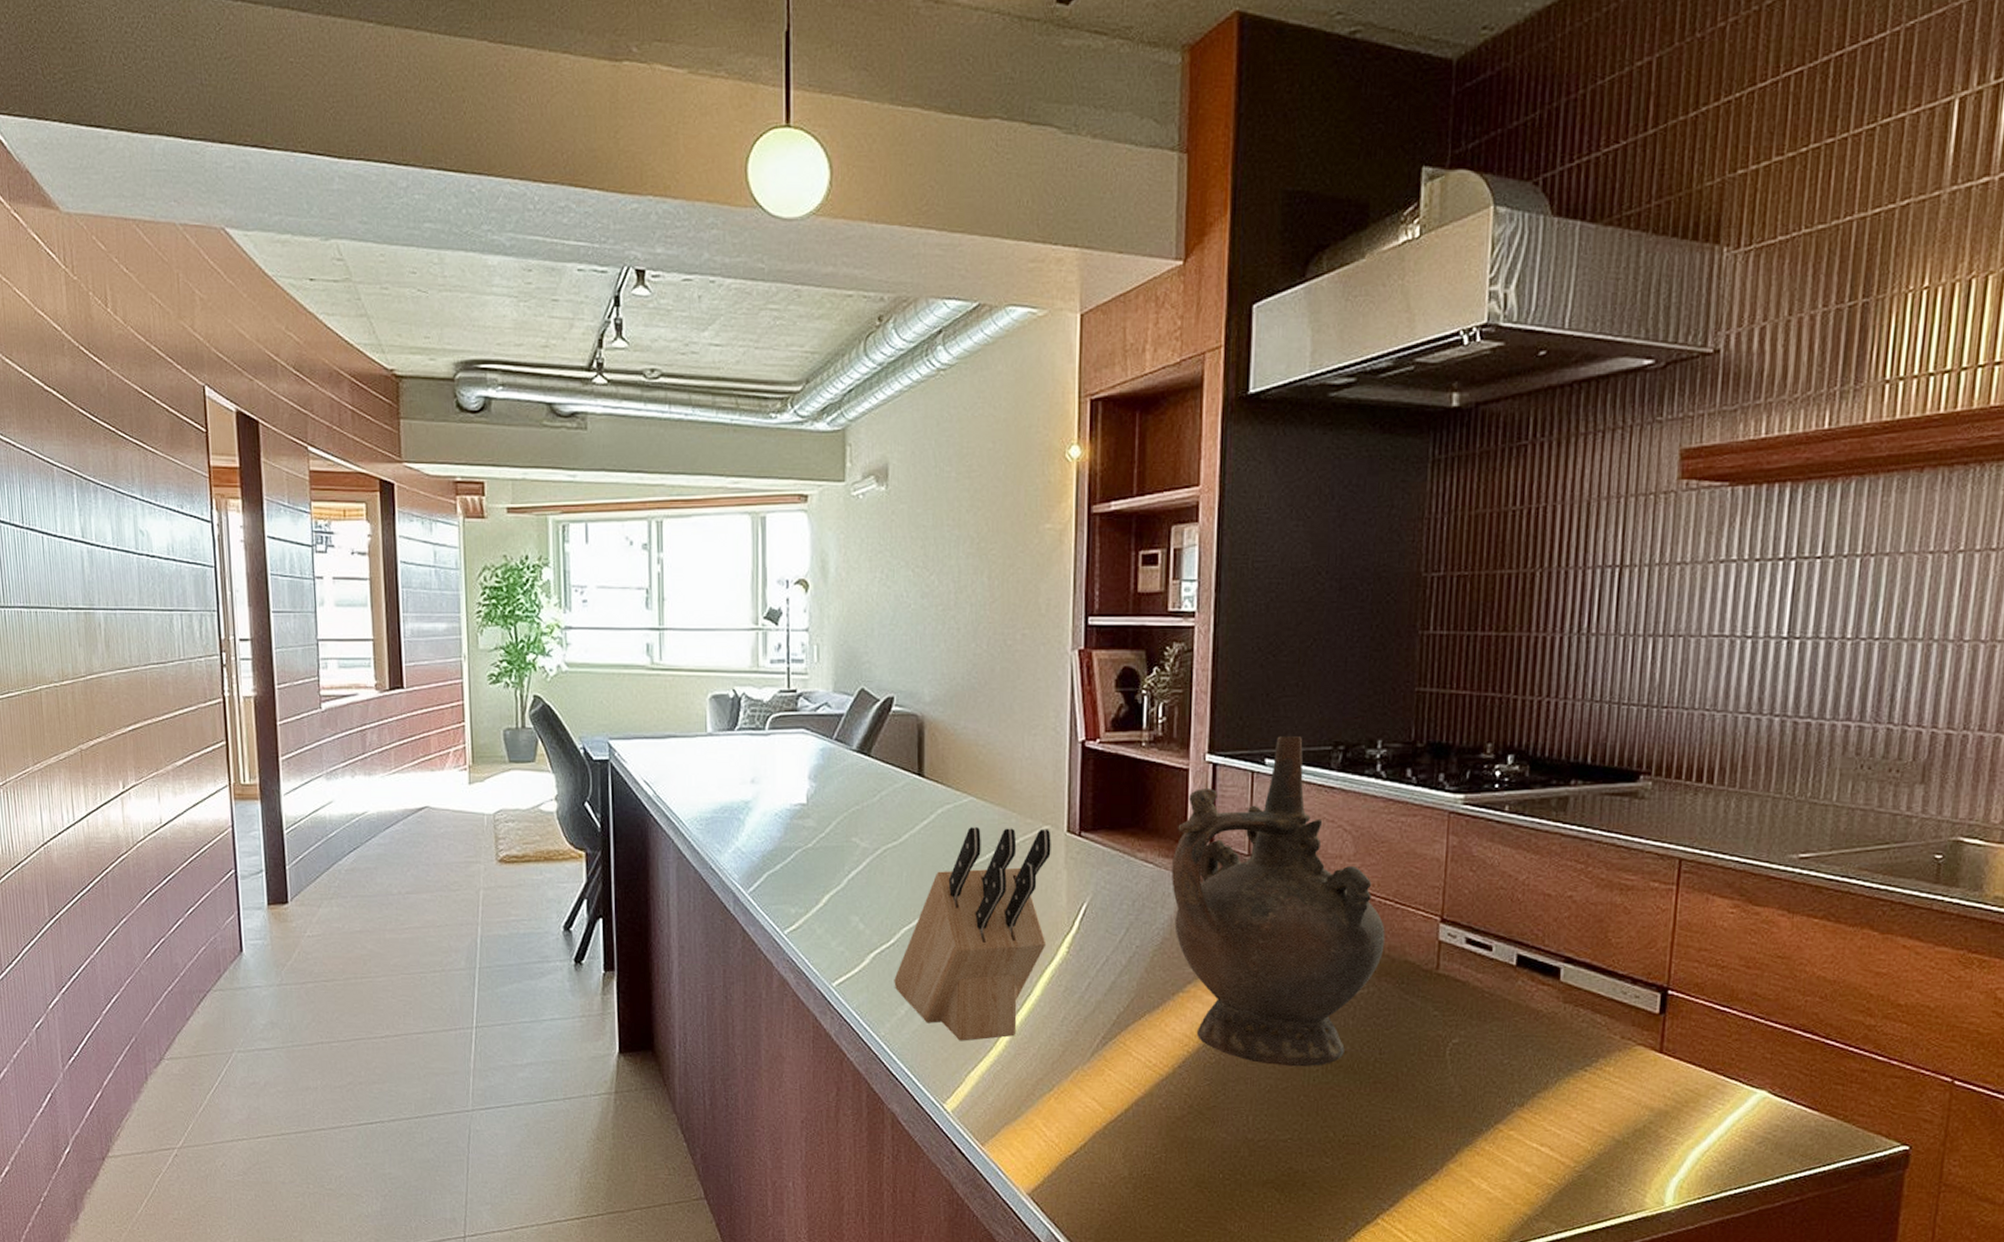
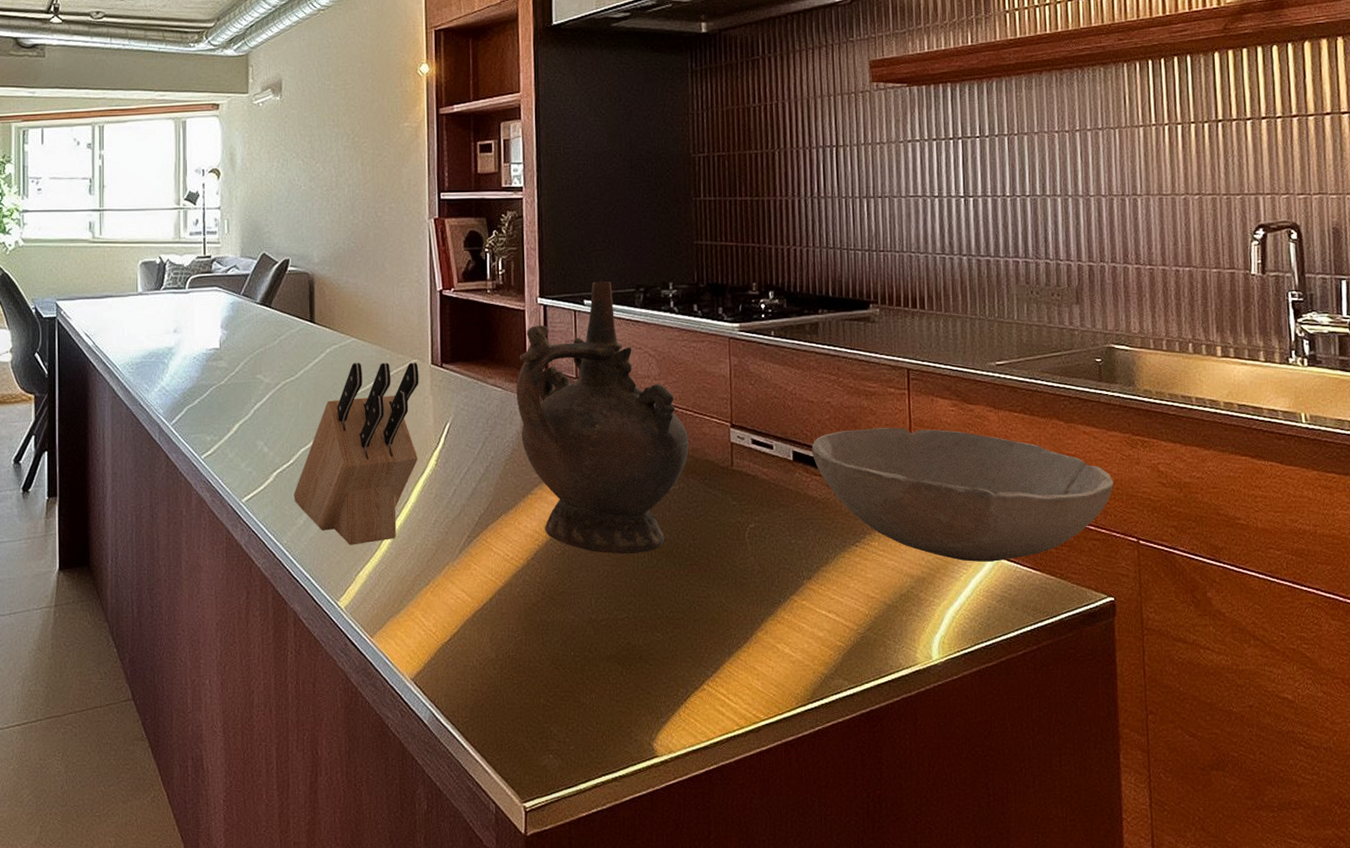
bowl: none [1541,930,1933,1097] -> present [811,428,1114,562]

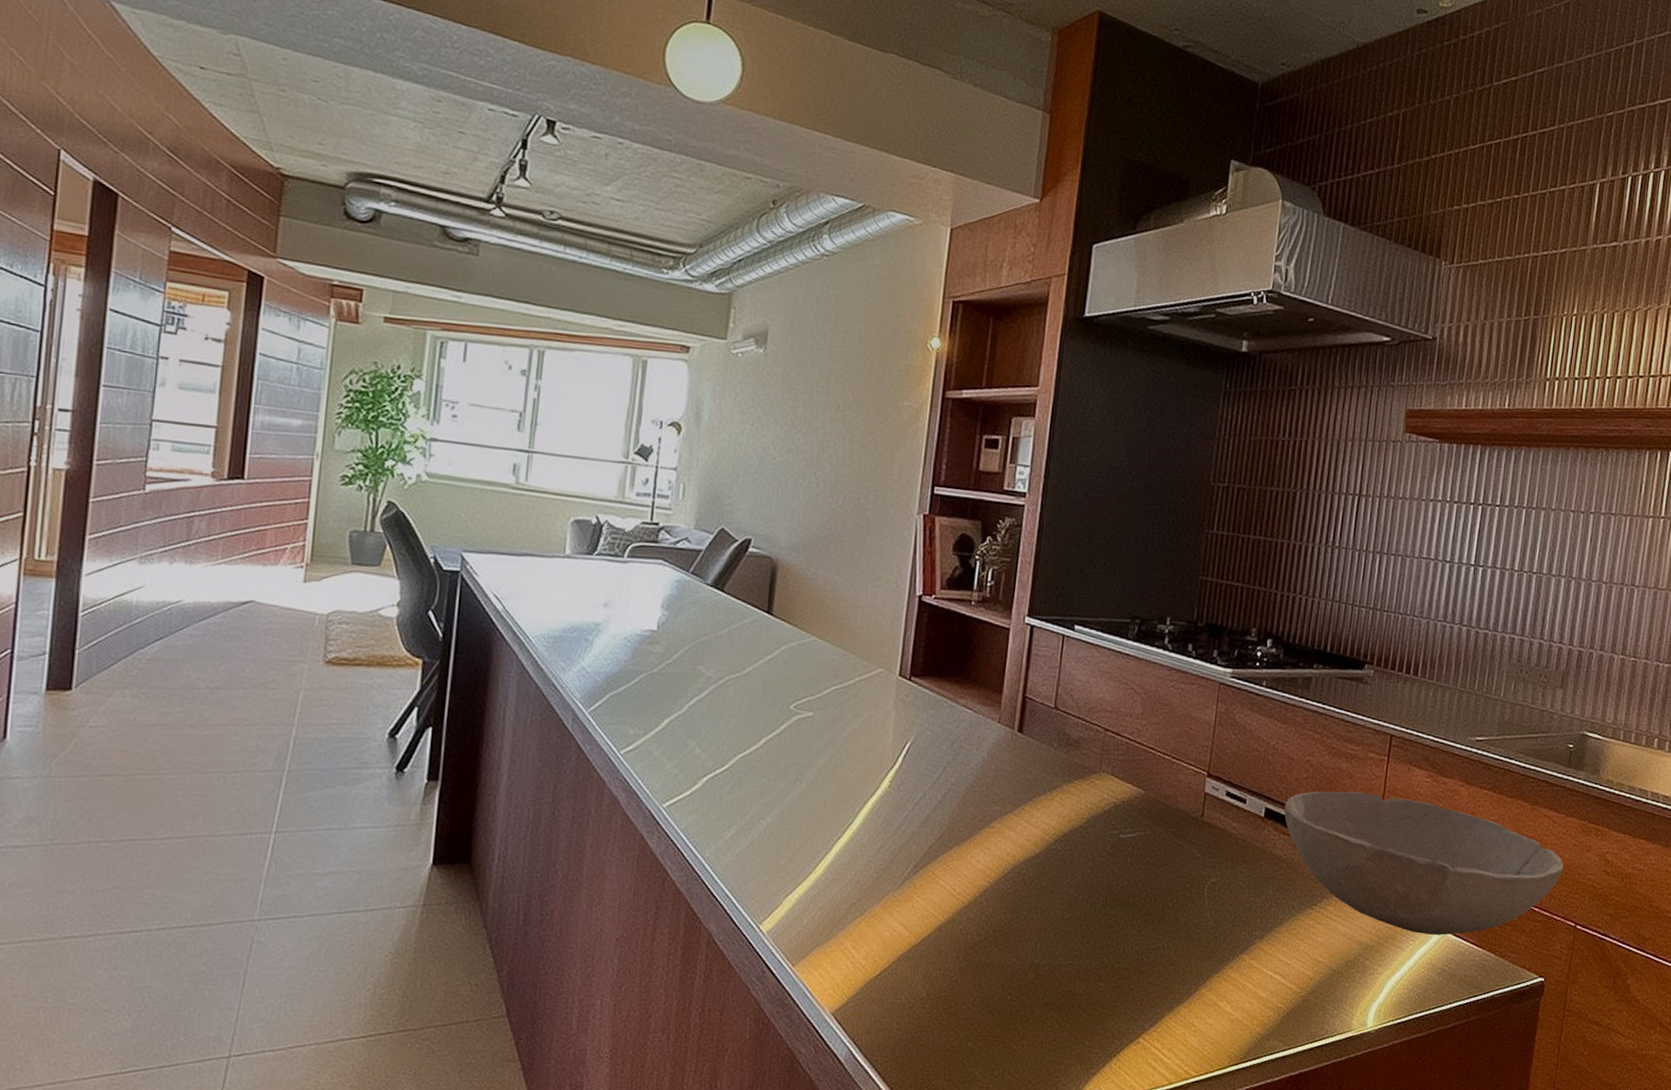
knife block: present [294,362,419,545] -> none [723,665,884,865]
ceremonial vessel: present [516,282,689,554] -> none [986,607,1163,899]

